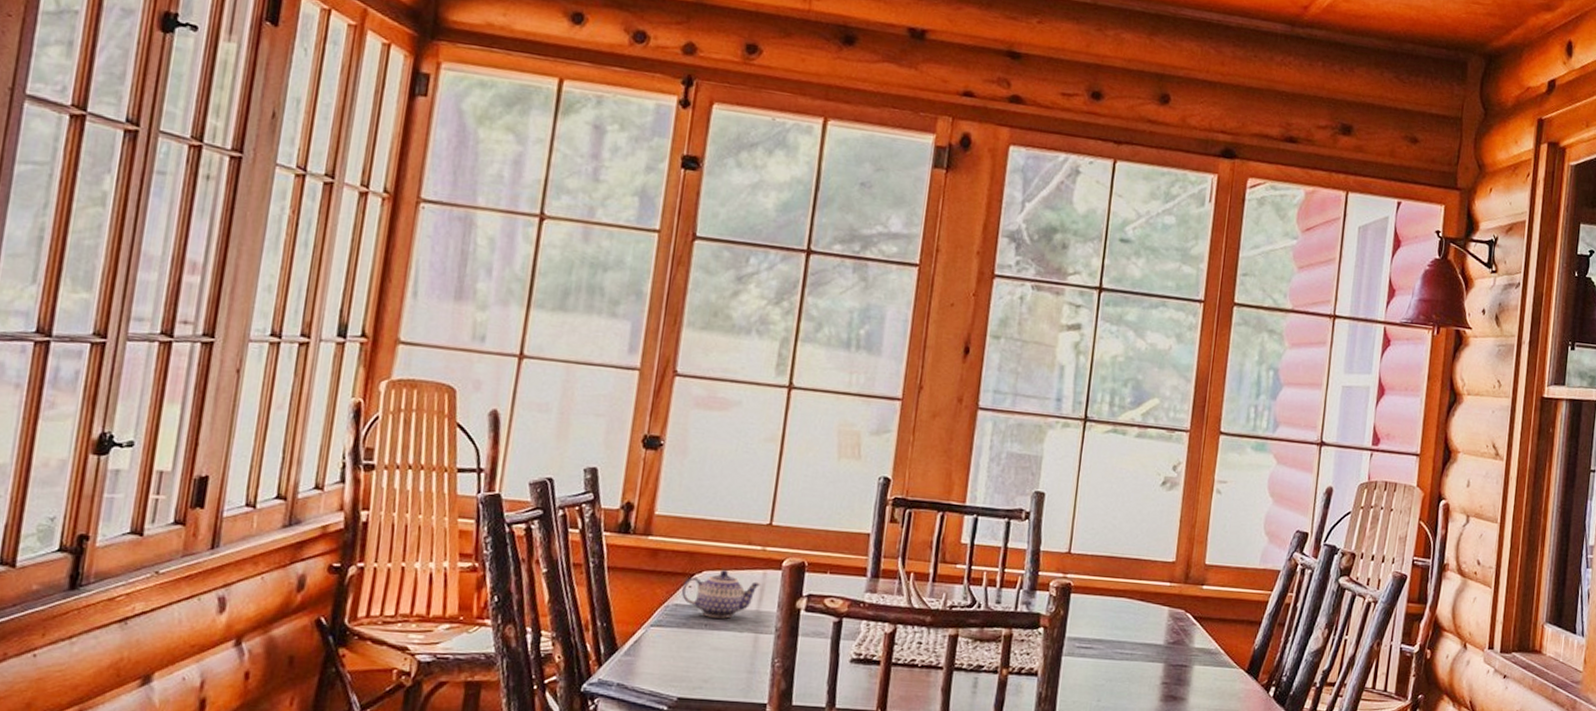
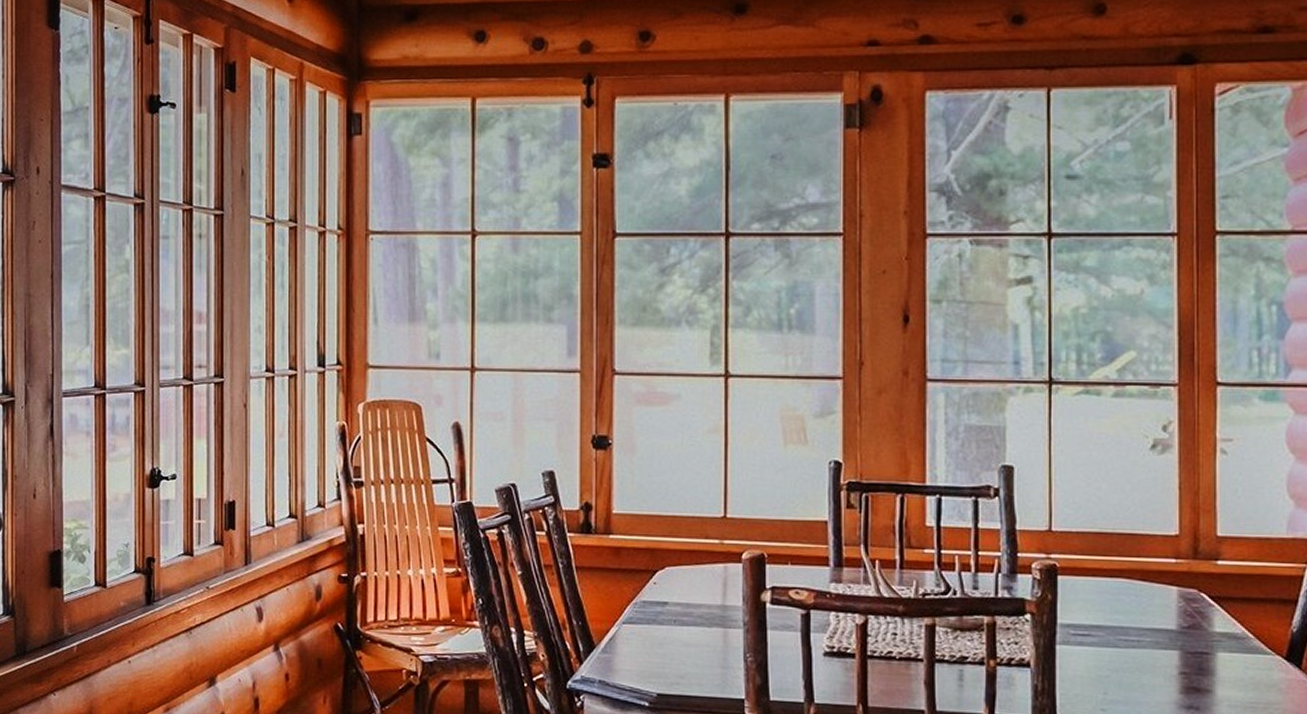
teapot: present [681,569,762,619] -> none [647,564,724,614]

